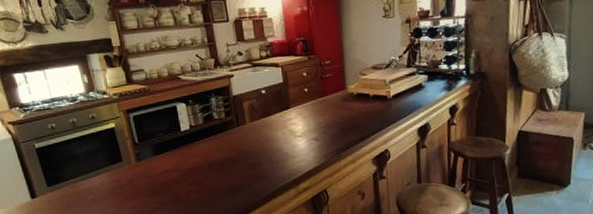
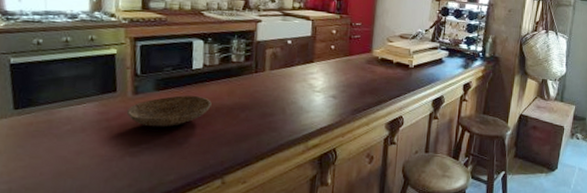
bowl: none [134,156,204,189] -> present [126,95,212,127]

